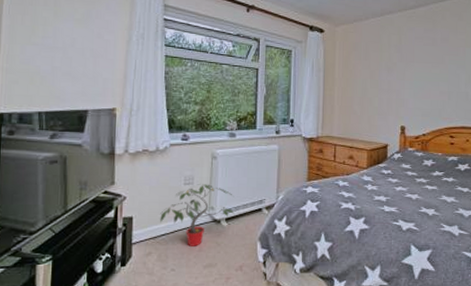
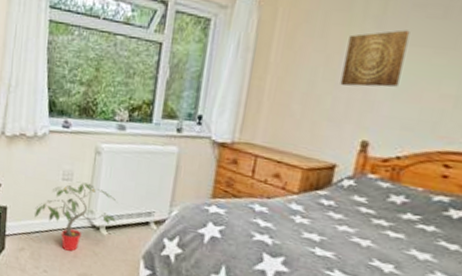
wall art: none [382,53,416,90] -> present [340,30,410,87]

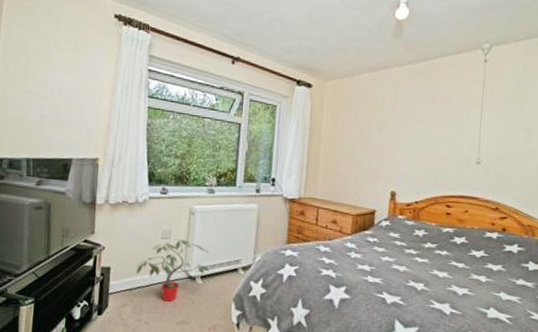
wall art: present [340,30,410,87] -> none [372,112,413,152]

